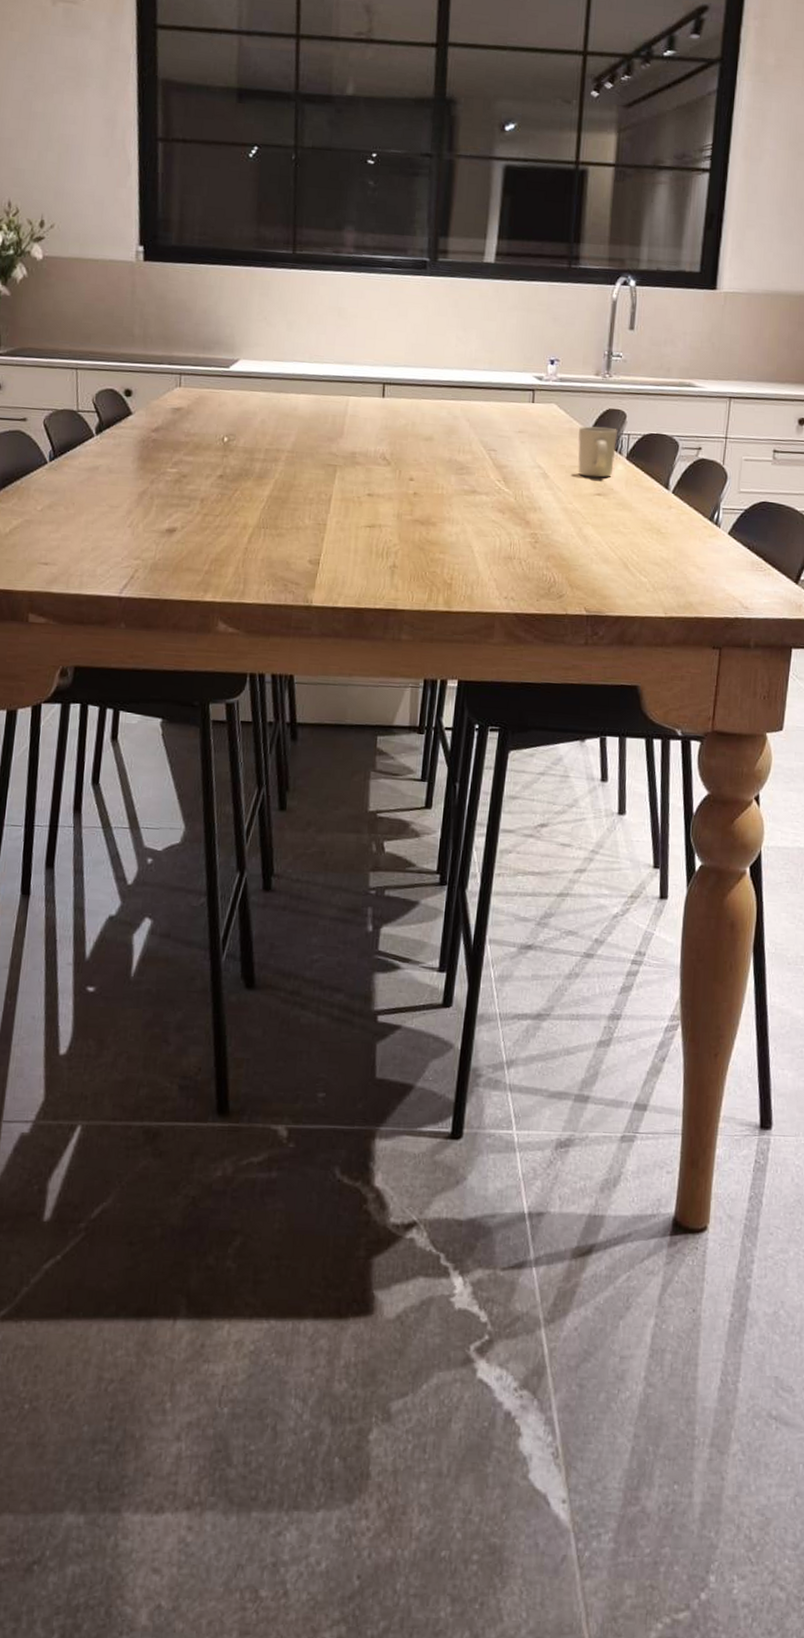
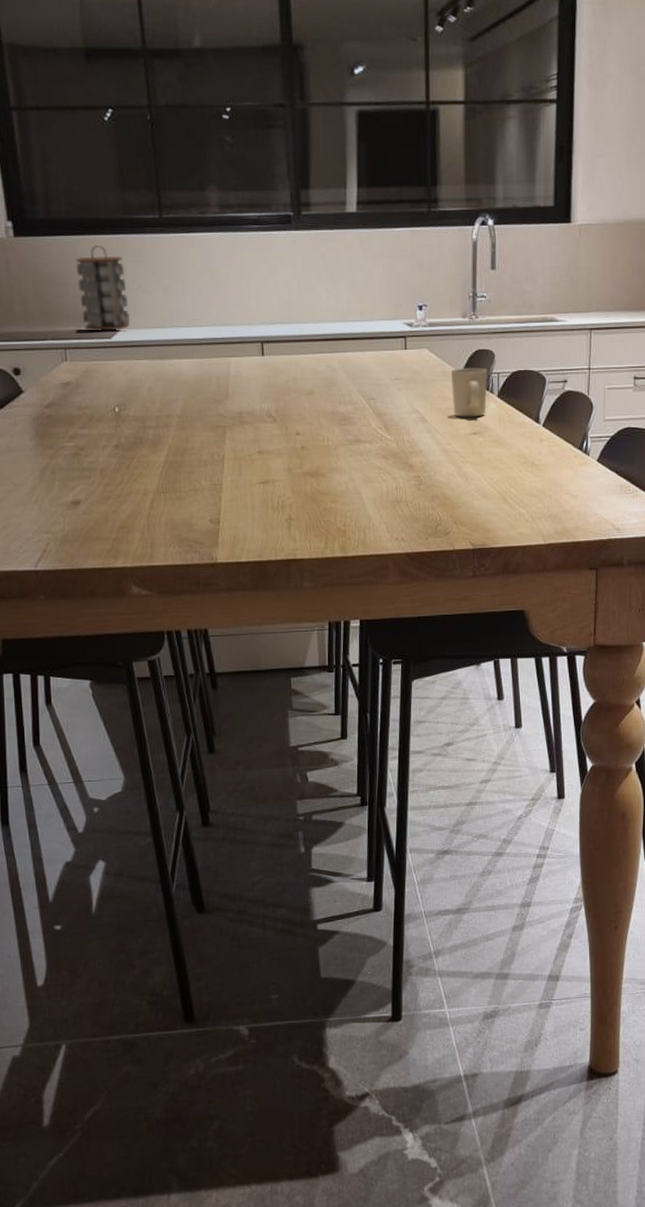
spice rack: none [201,275,252,360] -> present [75,245,130,331]

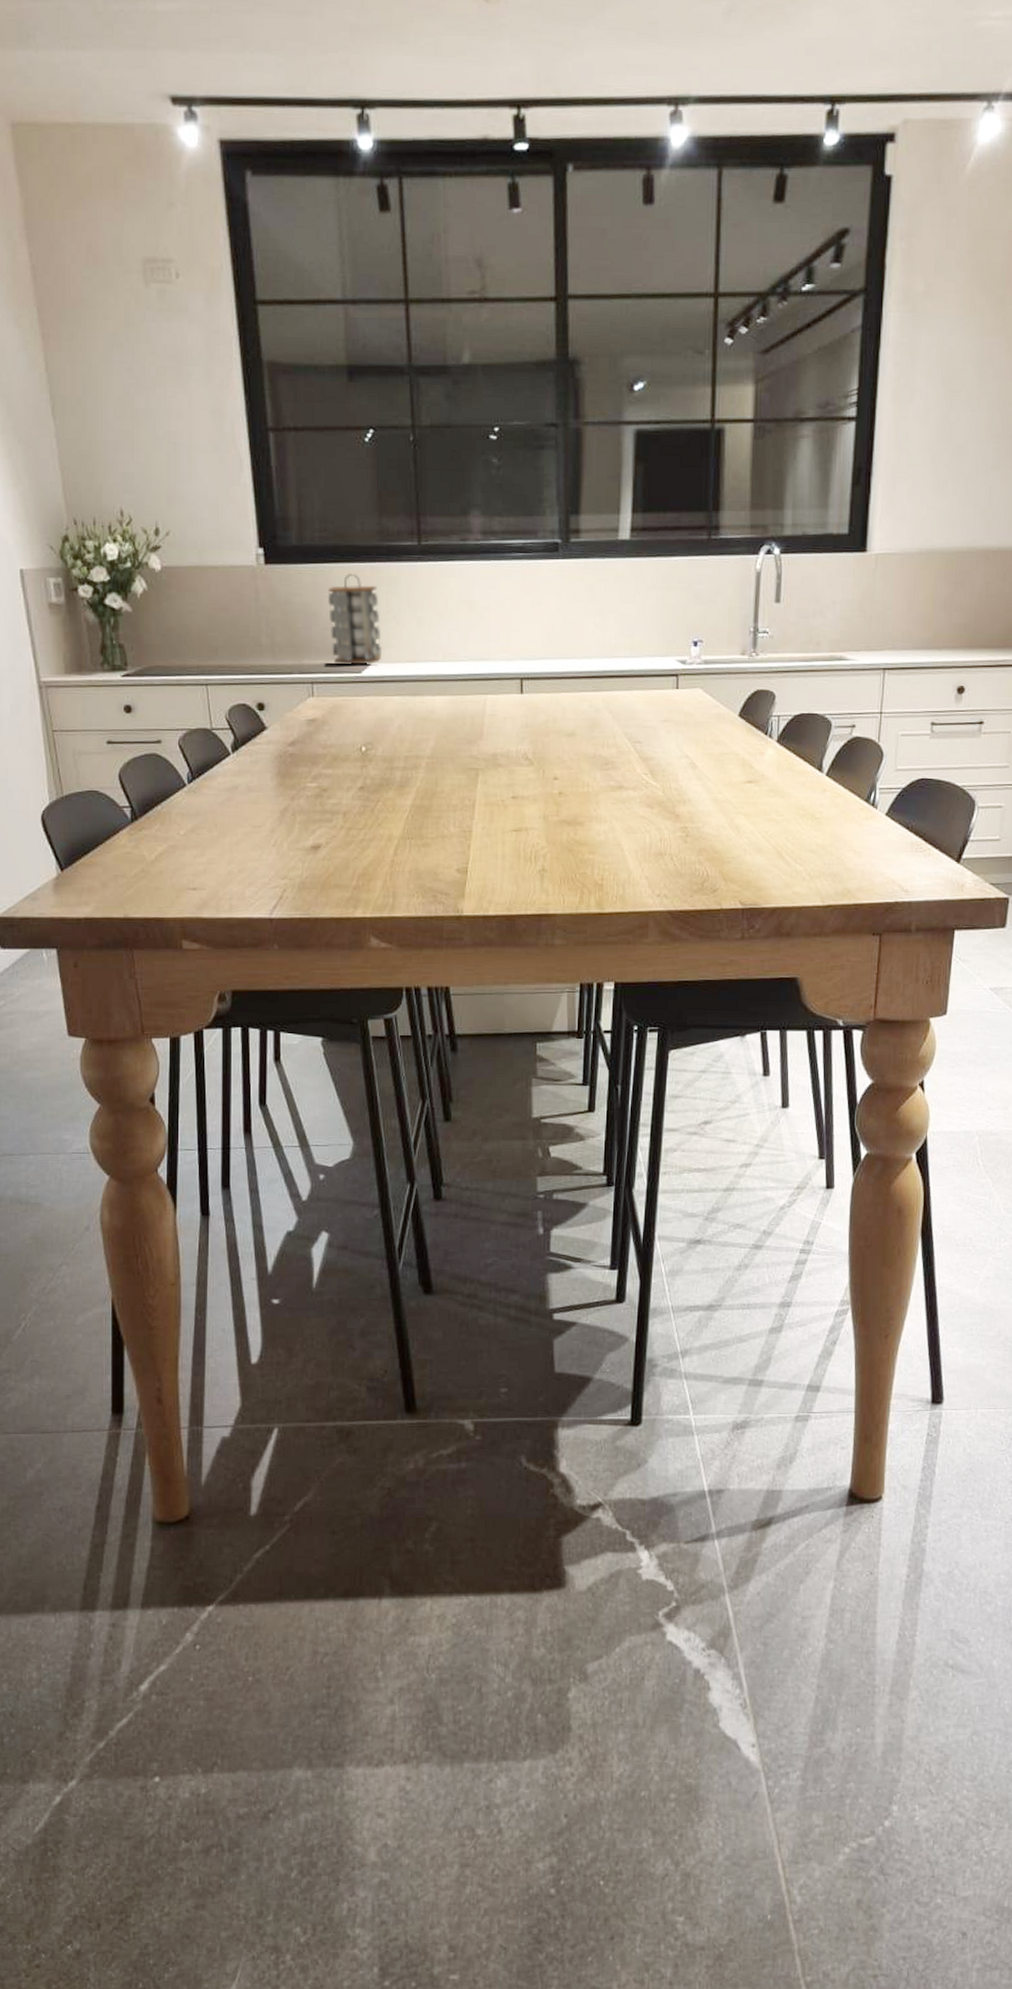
mug: present [451,367,487,417] -> none [726,709,766,764]

